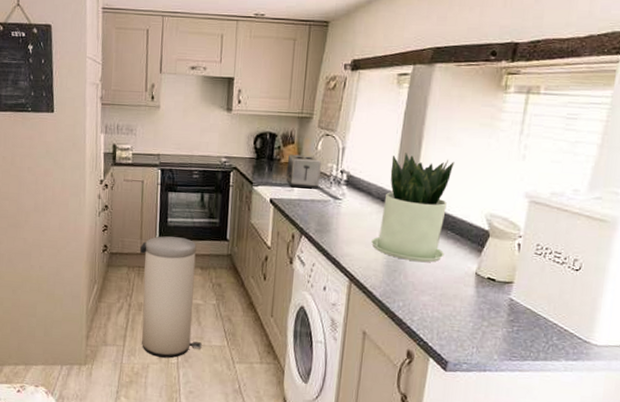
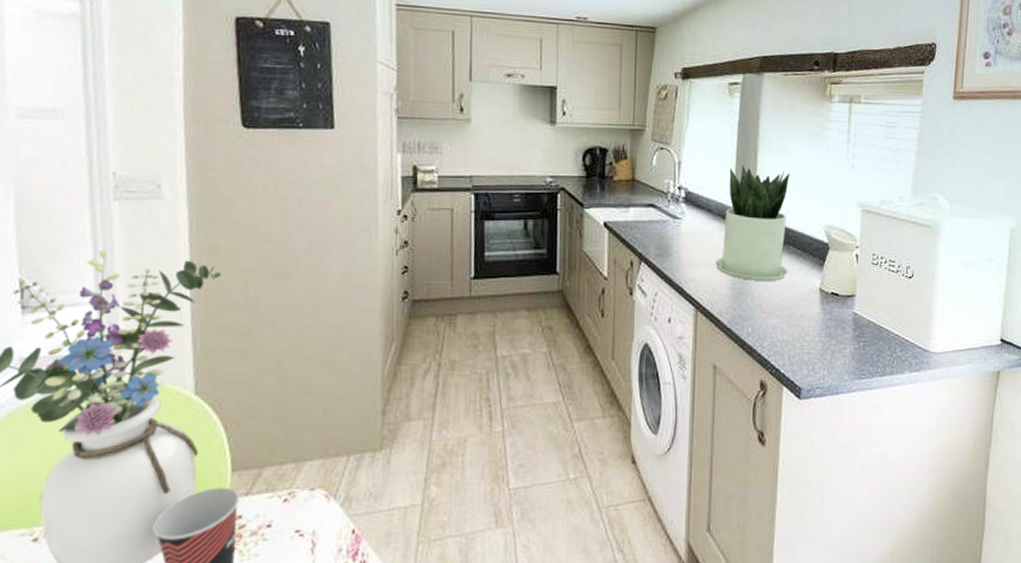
pedal bin: present [140,236,202,358] -> none [451,274,532,427]
toaster: present [286,154,322,189] -> none [620,171,658,209]

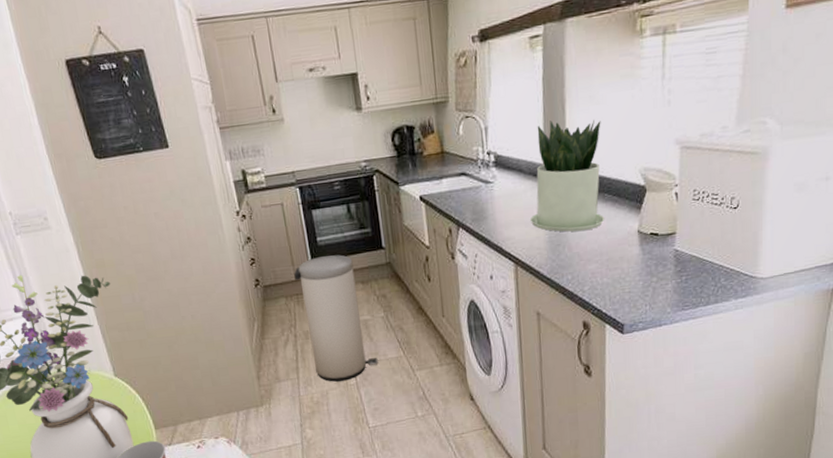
pedal bin: none [451,274,532,427] -> present [294,255,378,382]

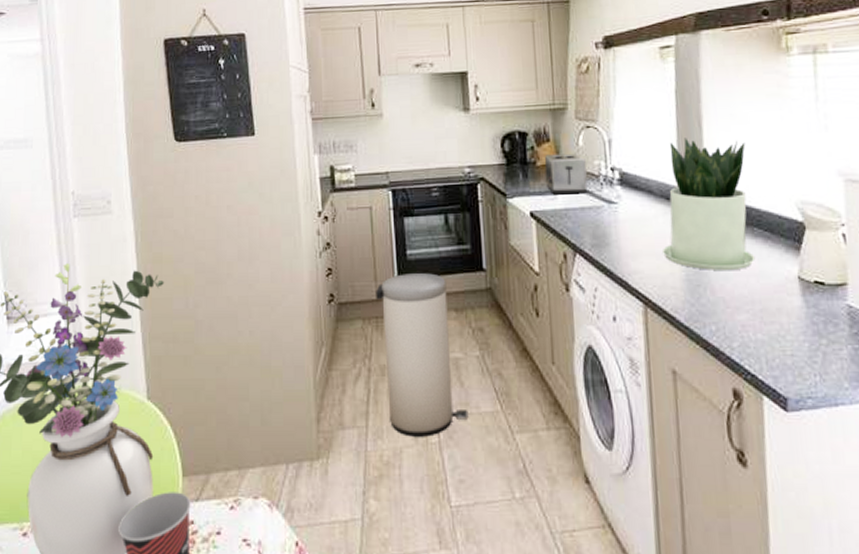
toaster: none [430,142,468,179] -> present [544,153,588,195]

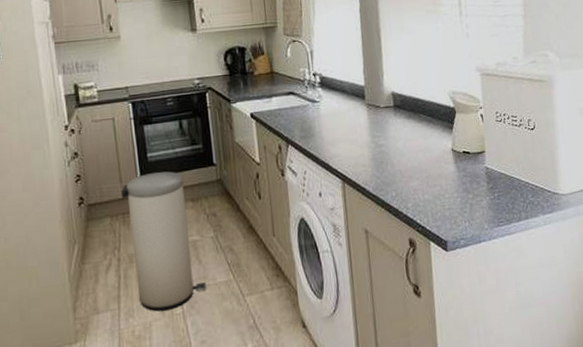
toaster: present [544,153,588,195] -> none [260,63,296,98]
planter: present [663,138,756,271] -> none [355,47,422,150]

